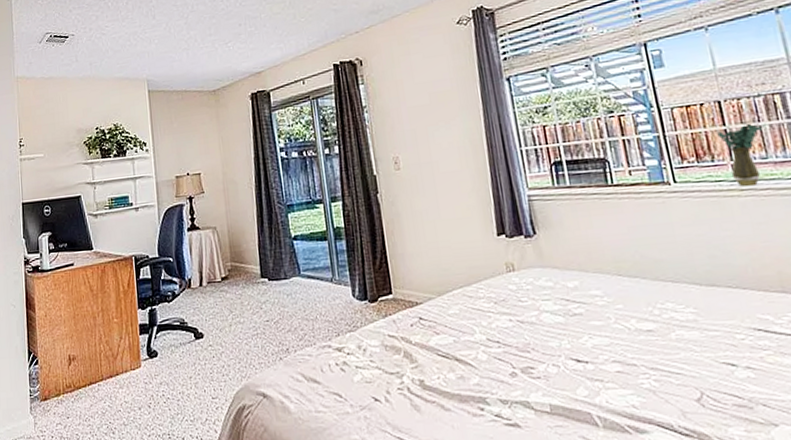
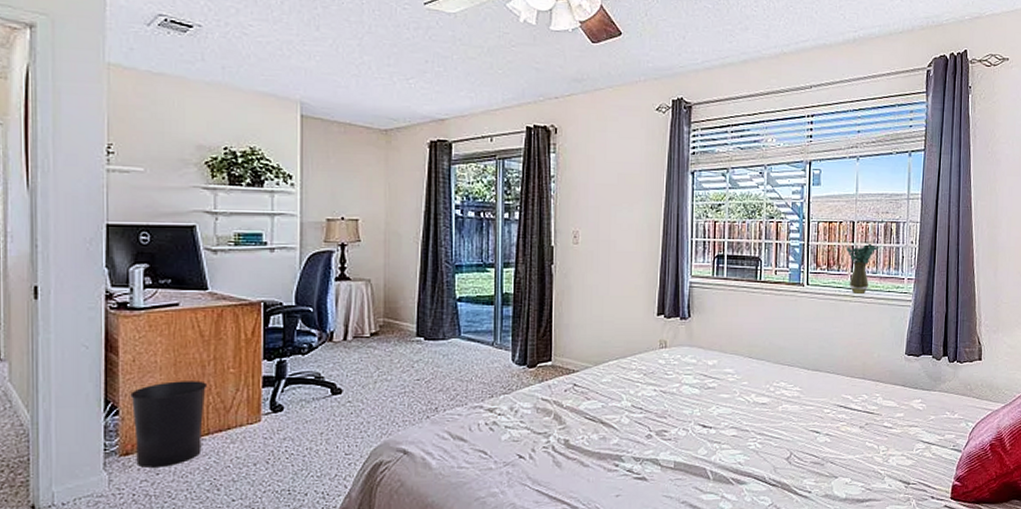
waste bin: none [45,331,99,412] -> present [130,381,208,468]

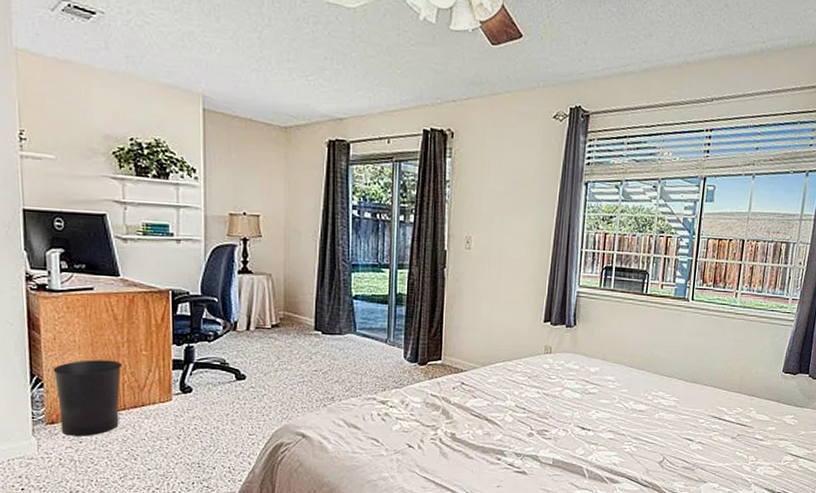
vase: present [846,242,878,295] -> none [733,261,766,313]

